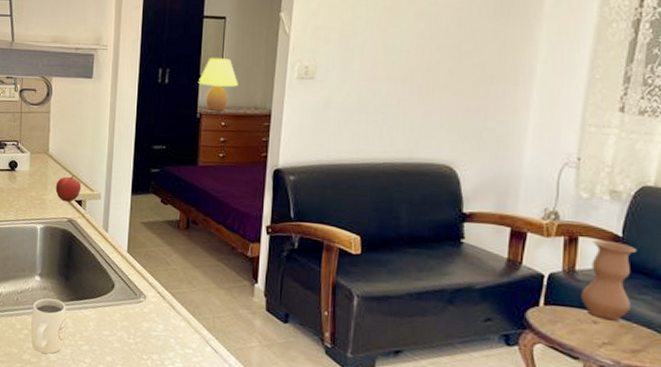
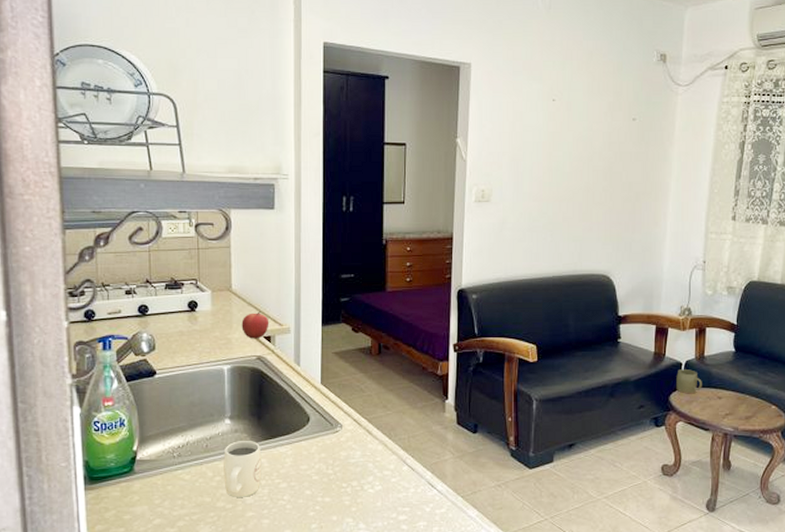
table lamp: present [197,58,238,112] -> none [382,184,421,237]
mug: none [535,282,571,313] -> present [676,369,702,394]
vase: present [580,239,638,321] -> none [708,328,748,395]

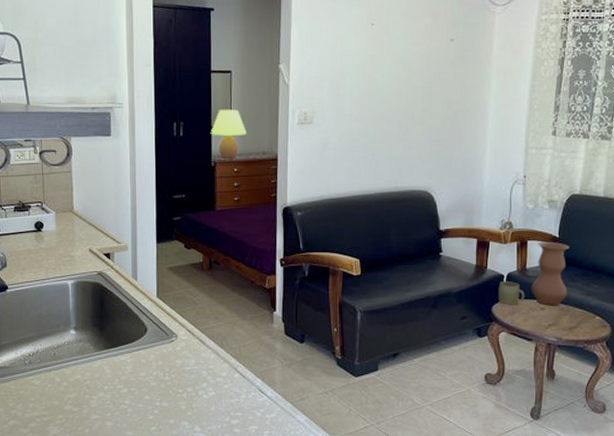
mug: present [223,440,262,497] -> none [70,349,105,401]
fruit: present [241,311,269,339] -> none [83,230,109,256]
table lamp: none [382,184,421,237] -> present [210,109,247,159]
vase: none [708,328,748,395] -> present [531,241,570,306]

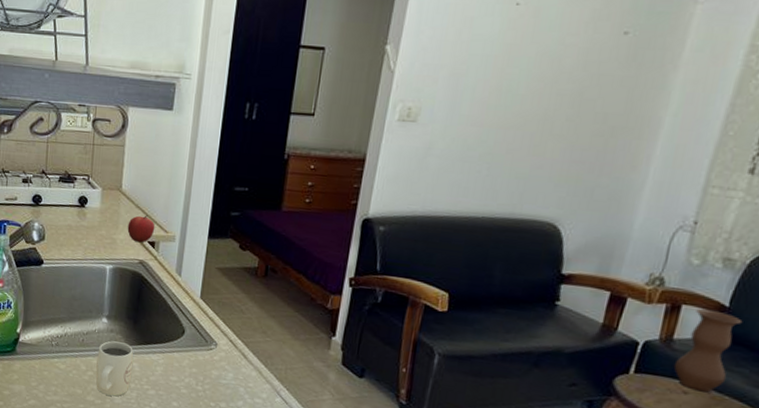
mug: none [70,349,105,401] -> present [95,340,134,397]
fruit: none [83,230,109,256] -> present [127,215,155,243]
table lamp: present [210,109,247,159] -> none [288,93,333,154]
mug: present [498,281,525,305] -> none [625,349,664,382]

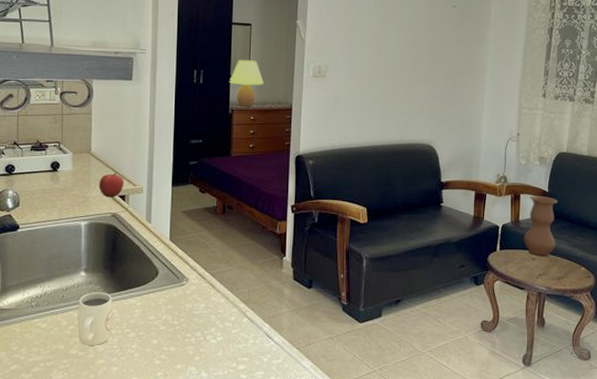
table lamp: none [288,93,333,154] -> present [229,60,264,108]

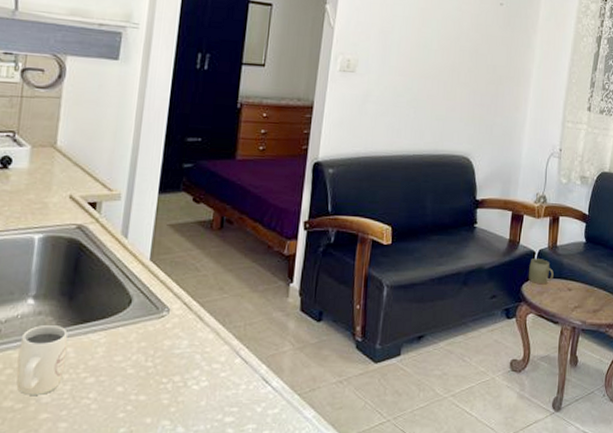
fruit: present [99,172,124,198] -> none [62,173,97,205]
table lamp: present [229,60,264,108] -> none [240,45,282,103]
mug: none [494,232,518,255] -> present [529,259,554,285]
vase: present [523,195,558,257] -> none [560,218,598,287]

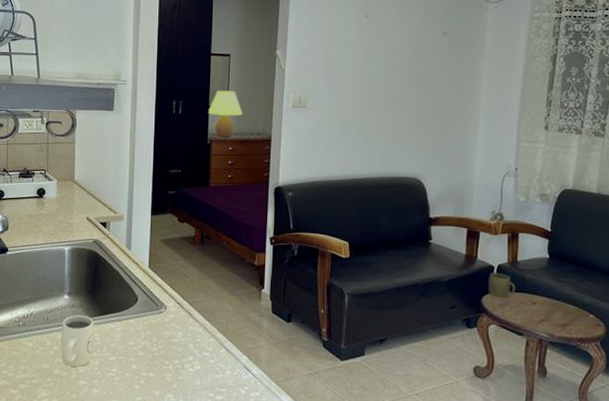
table lamp: none [240,45,282,103] -> present [207,91,242,138]

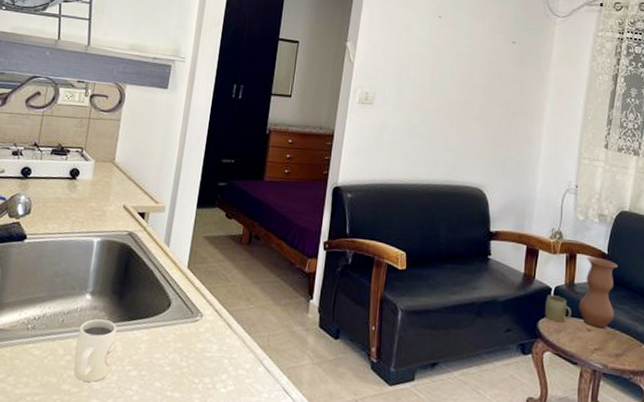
table lamp: present [207,91,242,138] -> none [269,78,306,130]
vase: none [522,234,563,301] -> present [578,256,618,329]

